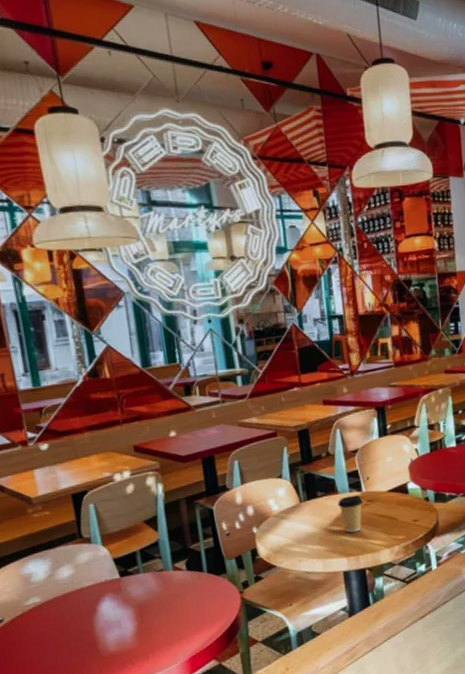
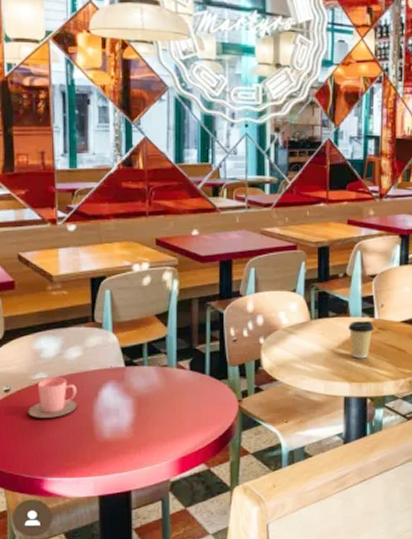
cup: none [25,598,77,644] -> present [28,377,77,418]

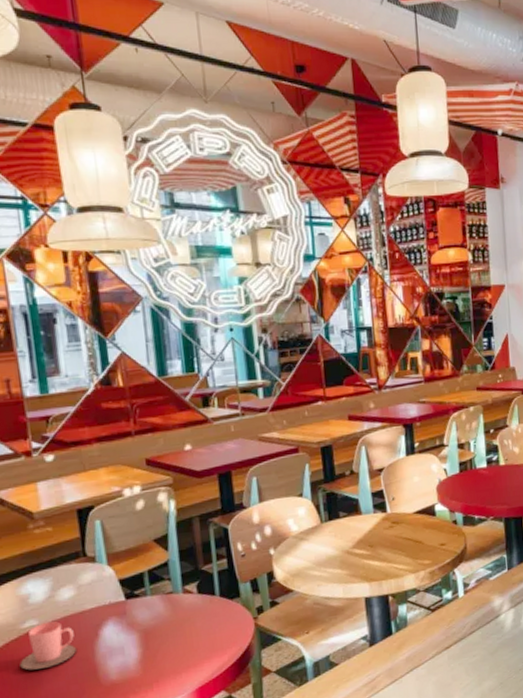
coffee cup: present [348,320,374,359] -> none [361,515,388,557]

